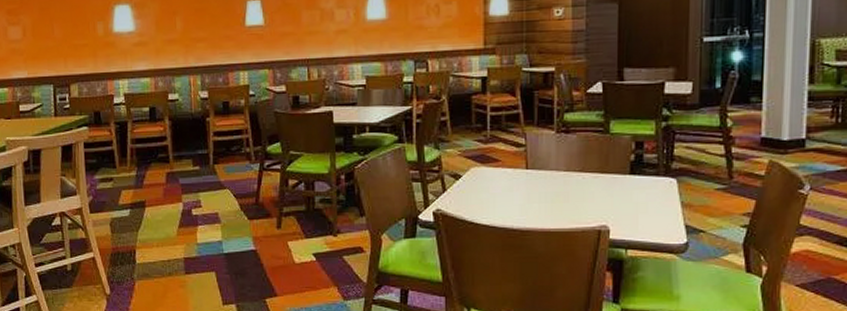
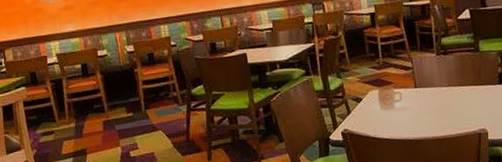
mug: none [480,164,509,193] -> present [377,86,402,111]

